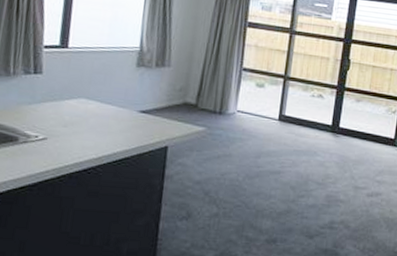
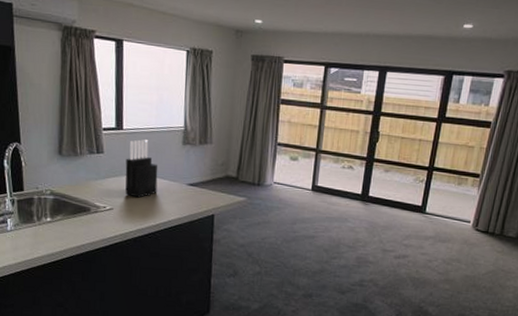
knife block: none [64,60,106,126] -> present [125,139,158,198]

